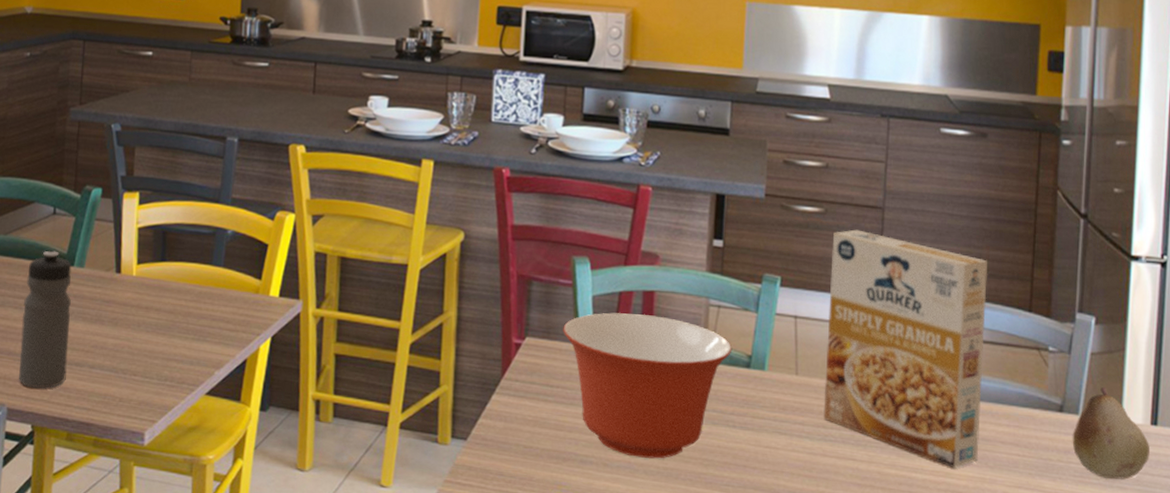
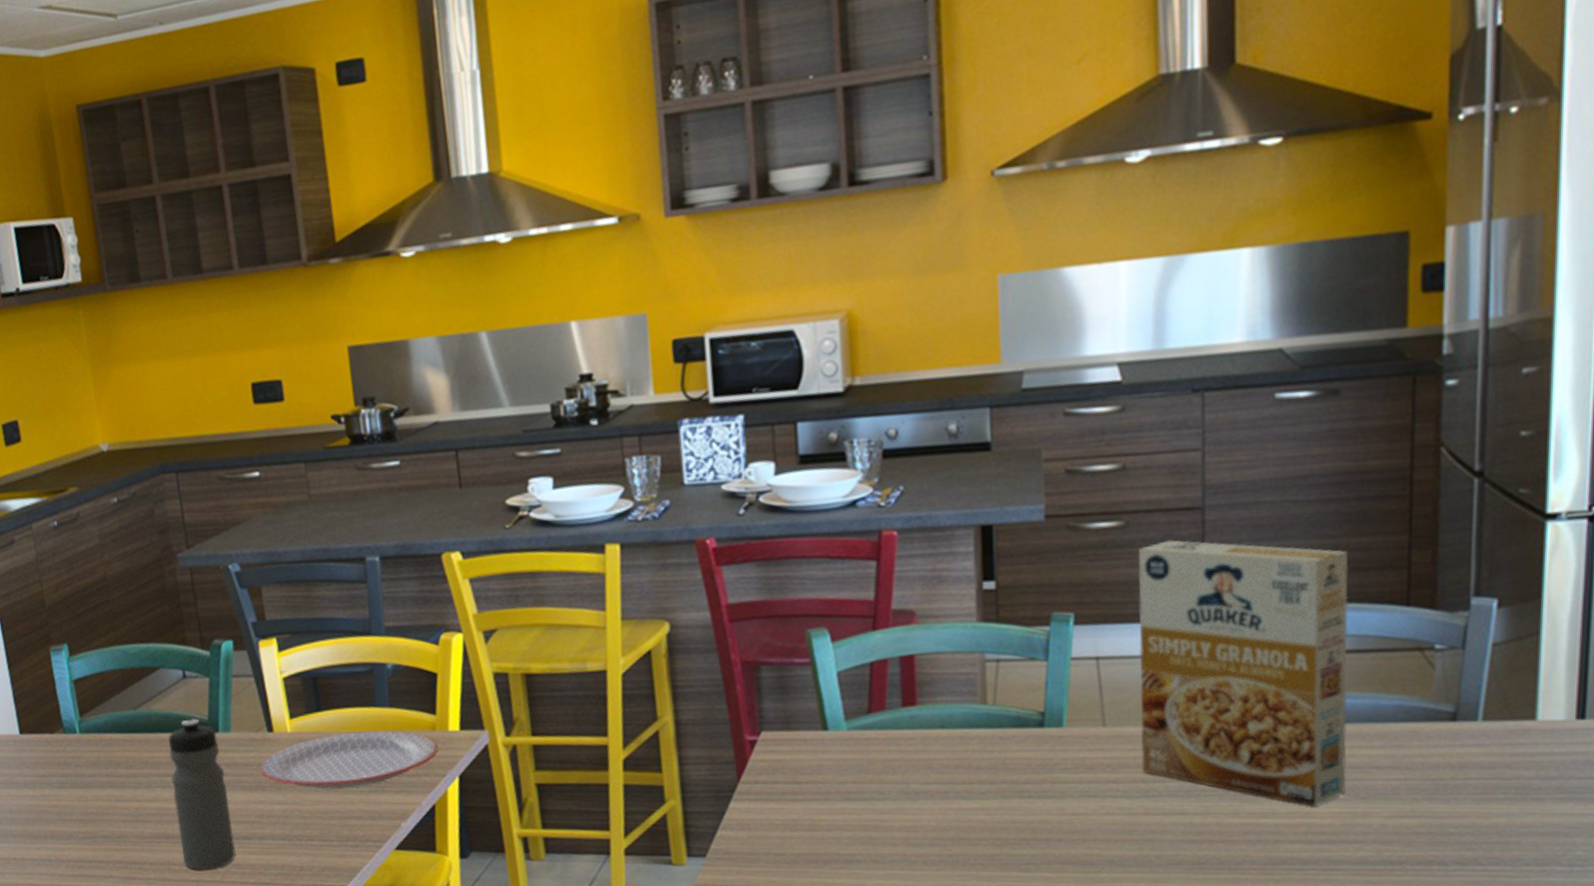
plate: none [102,283,259,334] -> present [260,730,439,790]
mixing bowl: present [563,312,733,459] -> none [805,683,1020,848]
fruit: present [1072,387,1150,480] -> none [1469,683,1575,792]

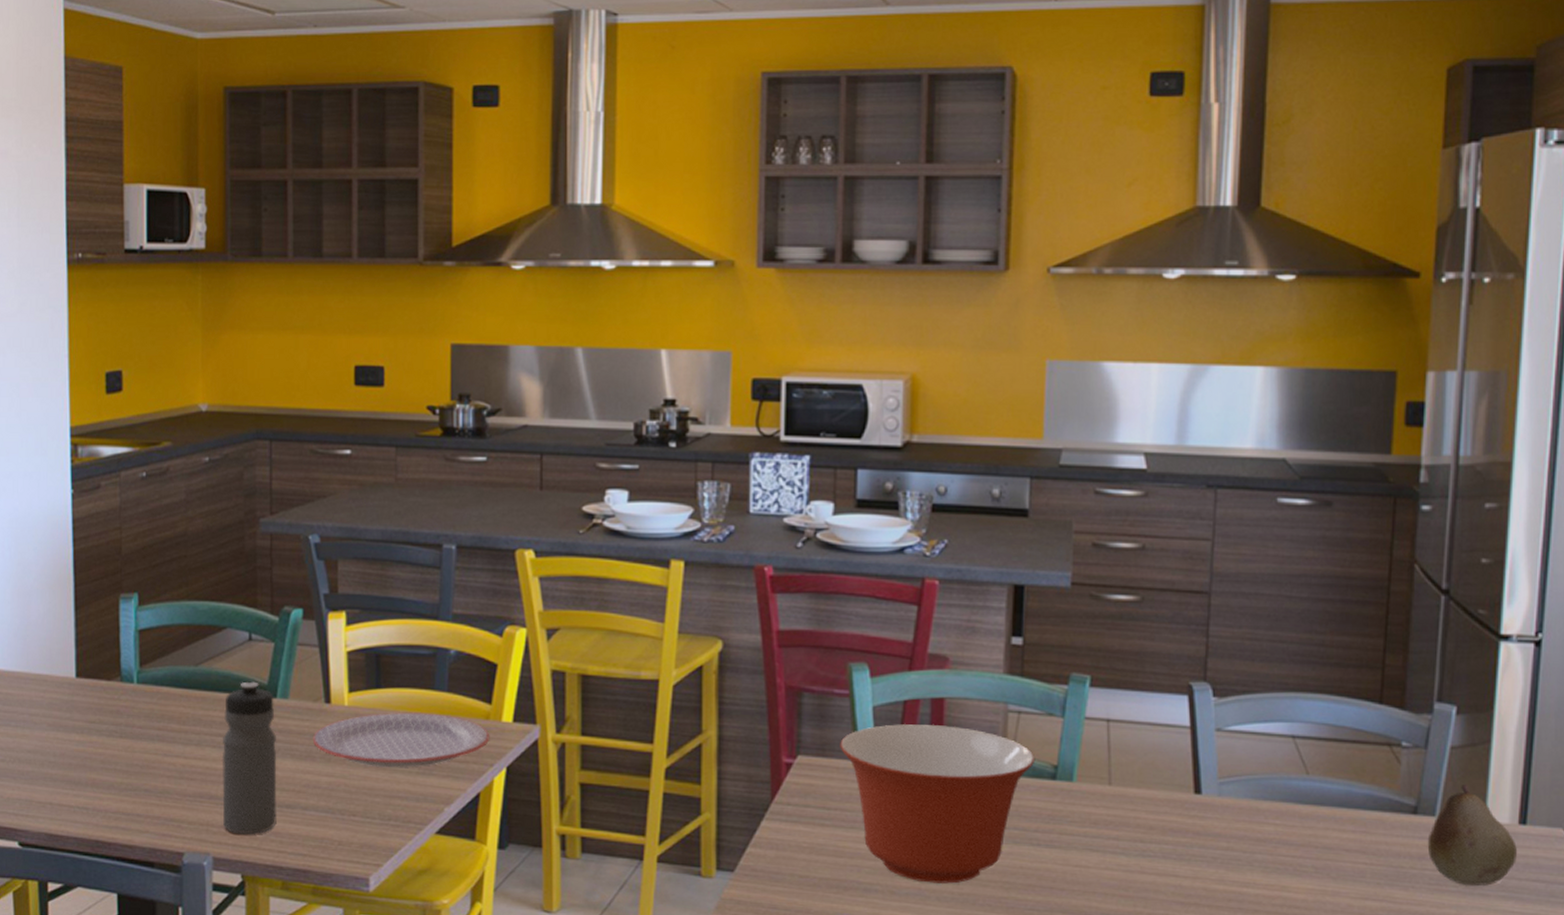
mixing bowl: none [805,683,1020,848] -> present [840,724,1036,884]
cereal box: present [1138,540,1349,807] -> none [1139,618,1332,881]
fruit: none [1469,683,1575,792] -> present [1427,785,1517,887]

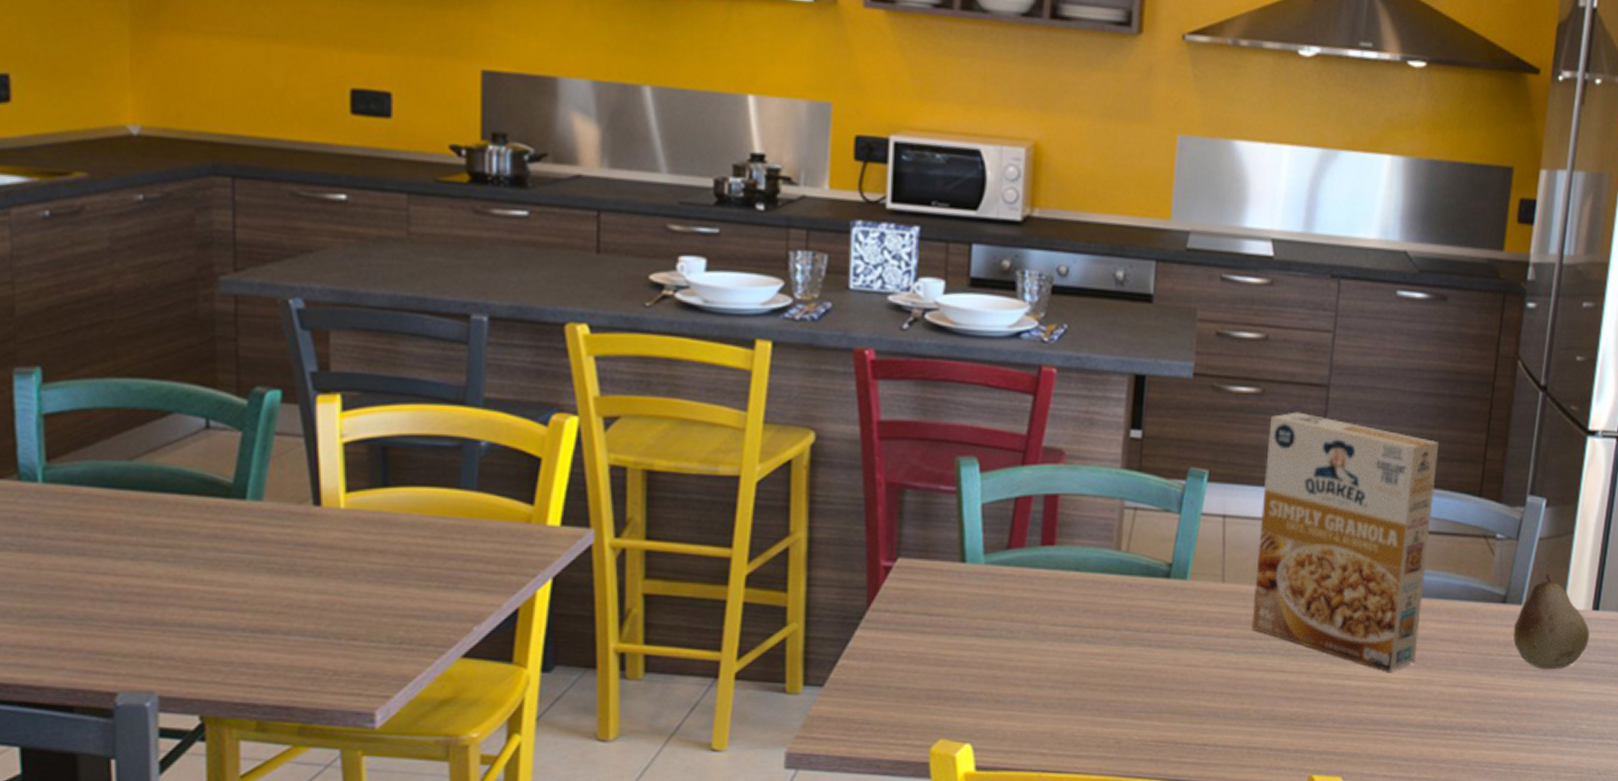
water bottle: present [221,681,277,835] -> none [169,479,248,667]
plate: present [312,712,490,768] -> none [296,515,532,581]
mixing bowl: present [840,724,1036,884] -> none [944,523,1150,689]
cereal box: none [1139,618,1332,881] -> present [1250,412,1440,672]

